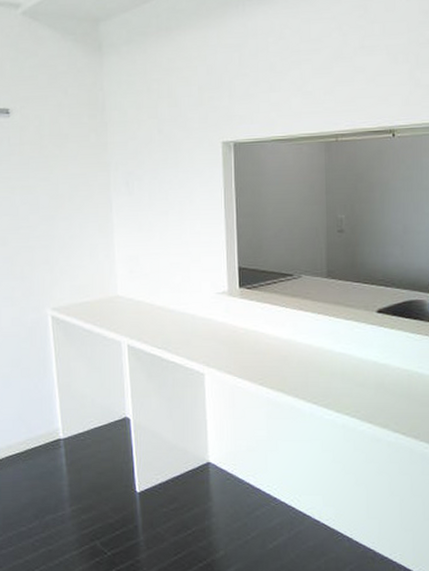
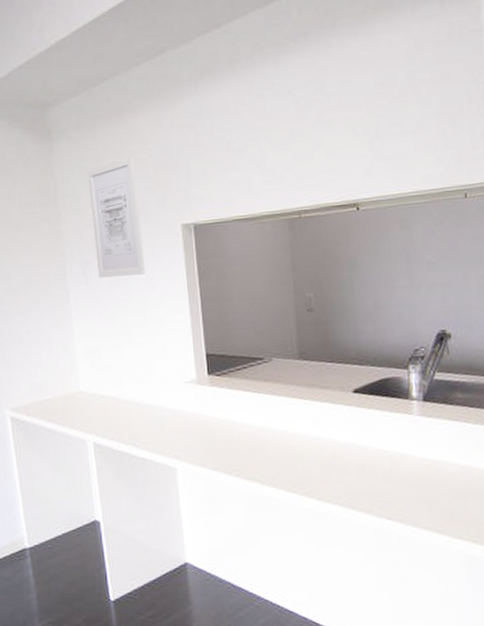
wall art: none [134,73,185,189] -> present [87,156,146,278]

